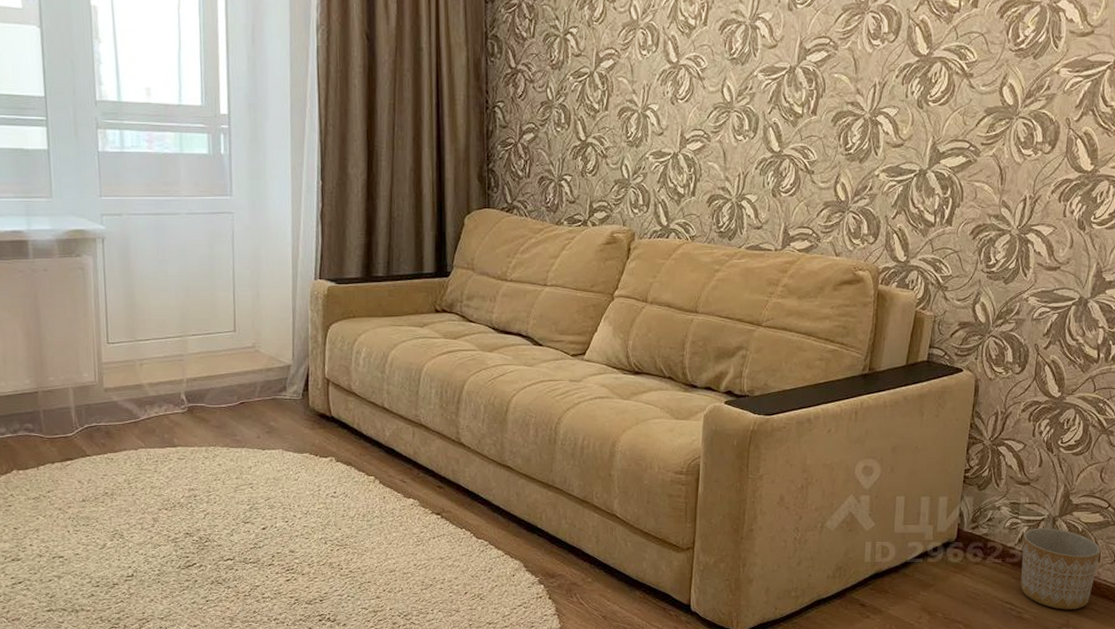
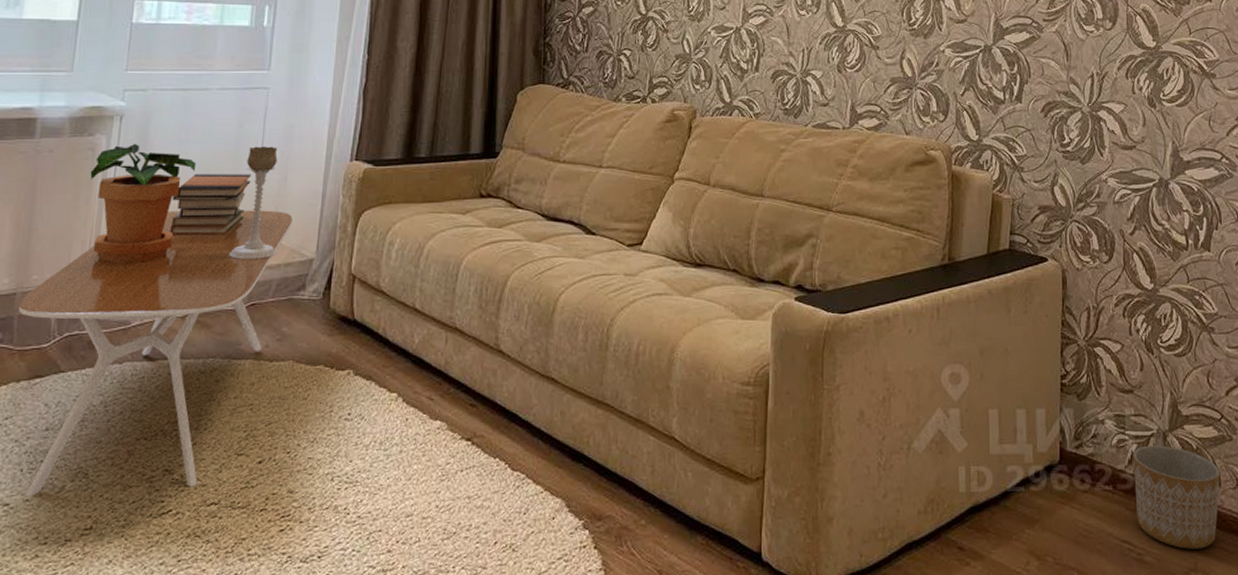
coffee table: none [42,323,269,551] -> present [19,210,293,496]
potted plant: none [83,264,177,368] -> present [90,144,197,264]
book stack: none [159,290,227,344] -> present [170,174,251,235]
candle holder: none [216,266,259,365] -> present [228,146,278,259]

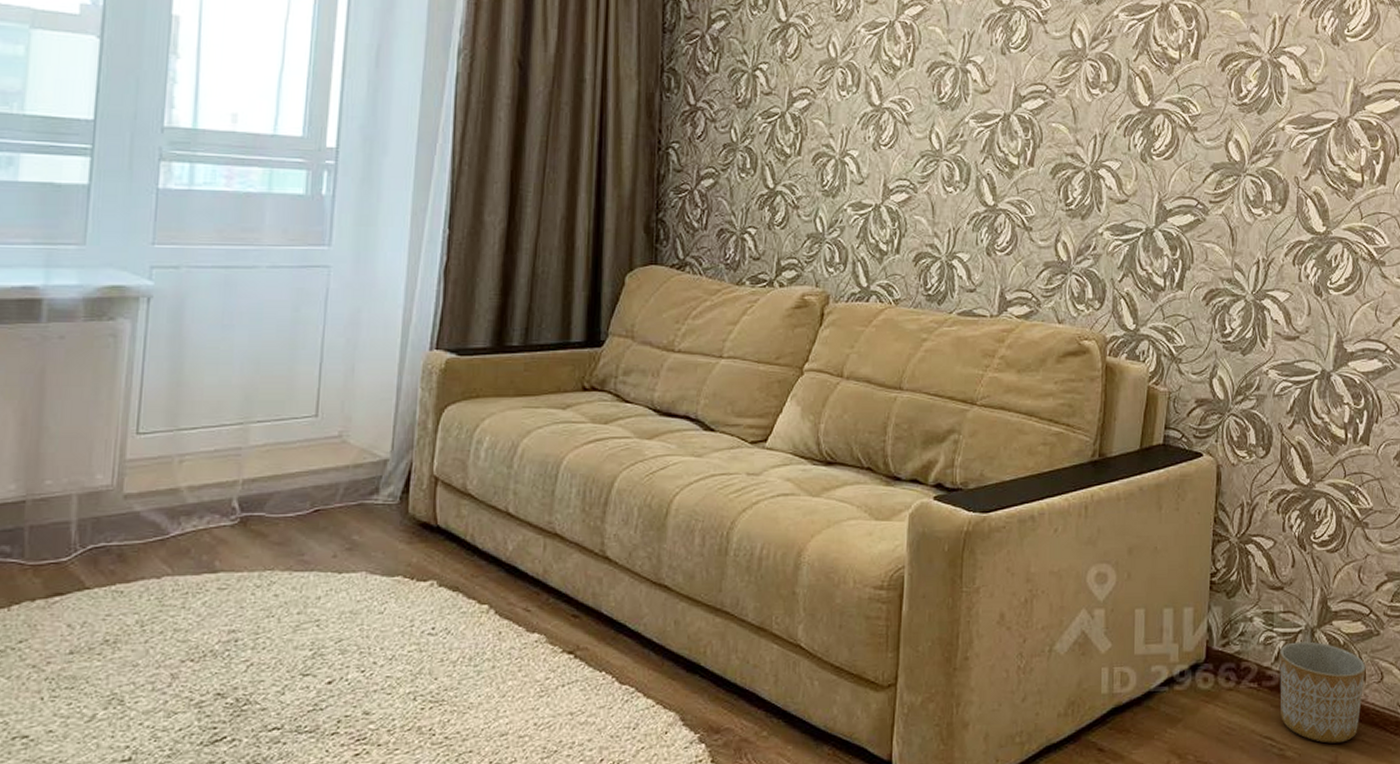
coffee table: present [19,210,293,496] -> none [30,405,362,727]
potted plant: present [90,144,197,264] -> none [112,330,244,466]
book stack: present [170,174,251,235] -> none [213,364,311,434]
candle holder: present [228,146,278,259] -> none [286,333,345,460]

